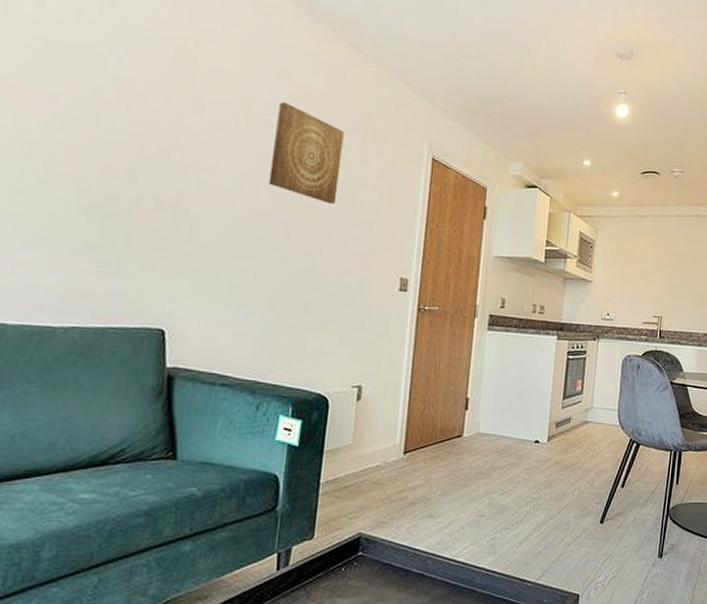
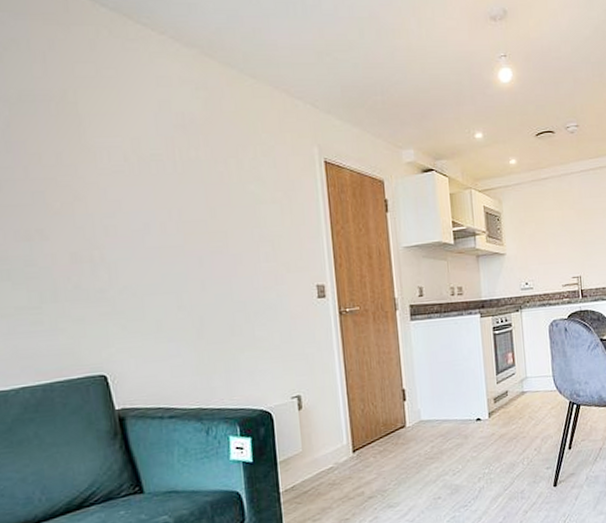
wall art: present [268,101,344,204] -> none [166,133,240,226]

